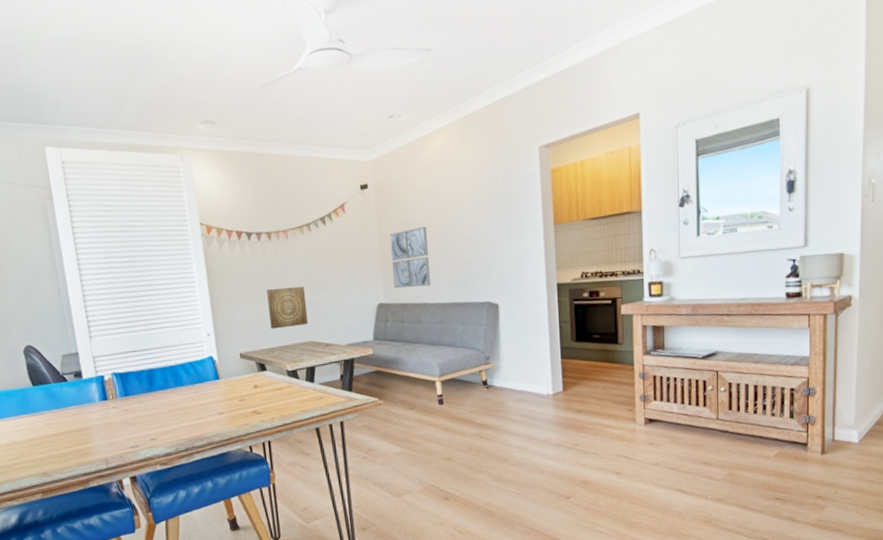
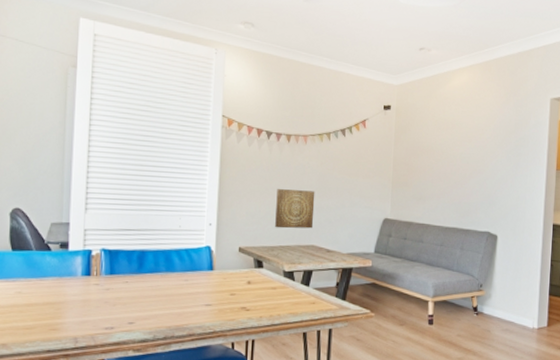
wall art: present [389,226,431,289] -> none [401,152,440,209]

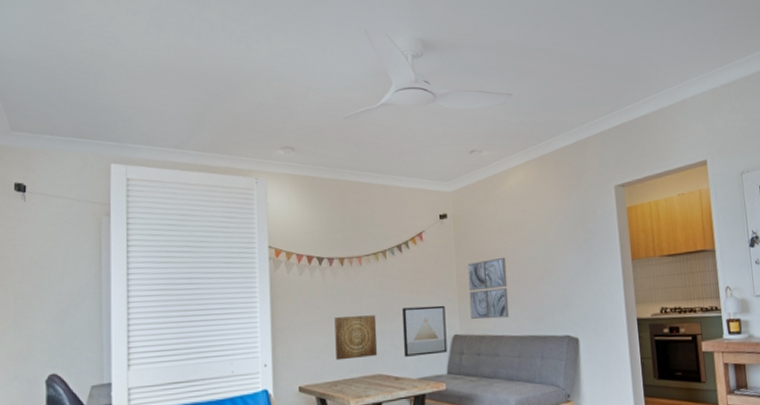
wall art: none [337,188,379,234] -> present [402,305,448,357]
wall art: none [401,152,440,209] -> present [467,257,510,320]

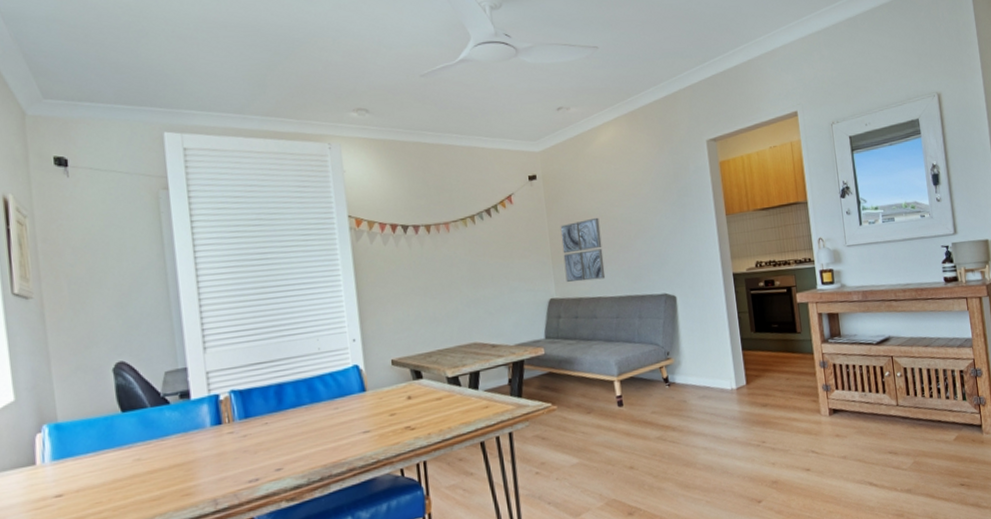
wall art: present [334,315,378,361] -> none [424,282,472,331]
wall art: present [402,305,448,357] -> none [495,269,544,324]

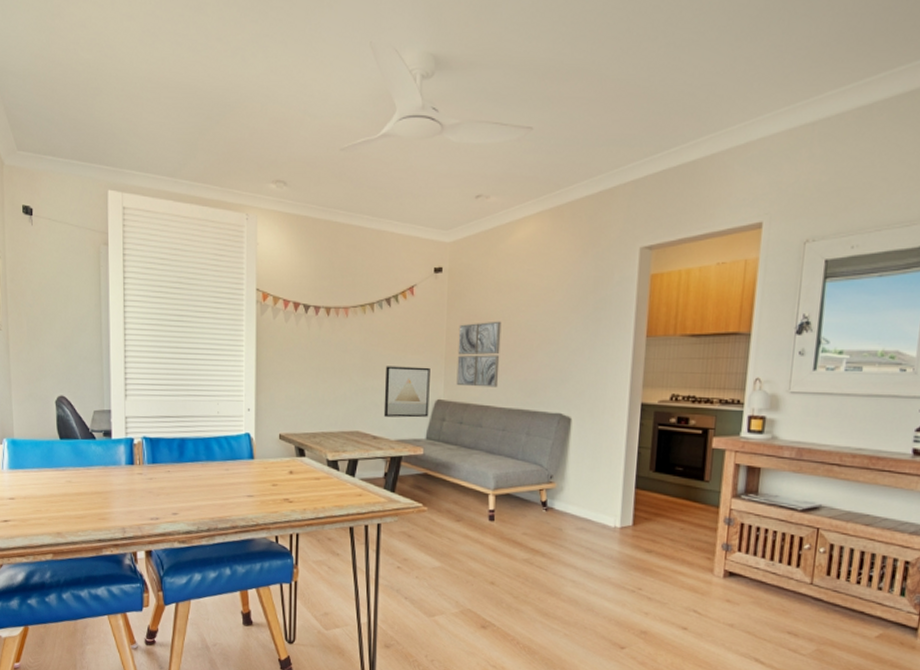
wall art: none [495,269,544,324] -> present [383,366,430,418]

